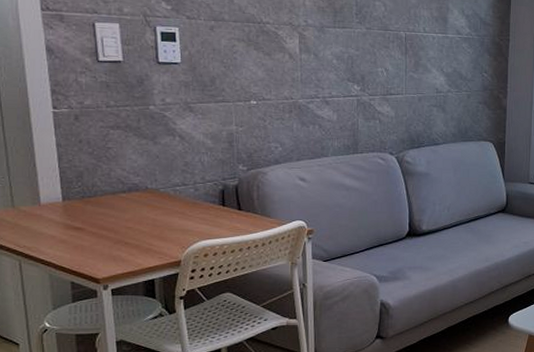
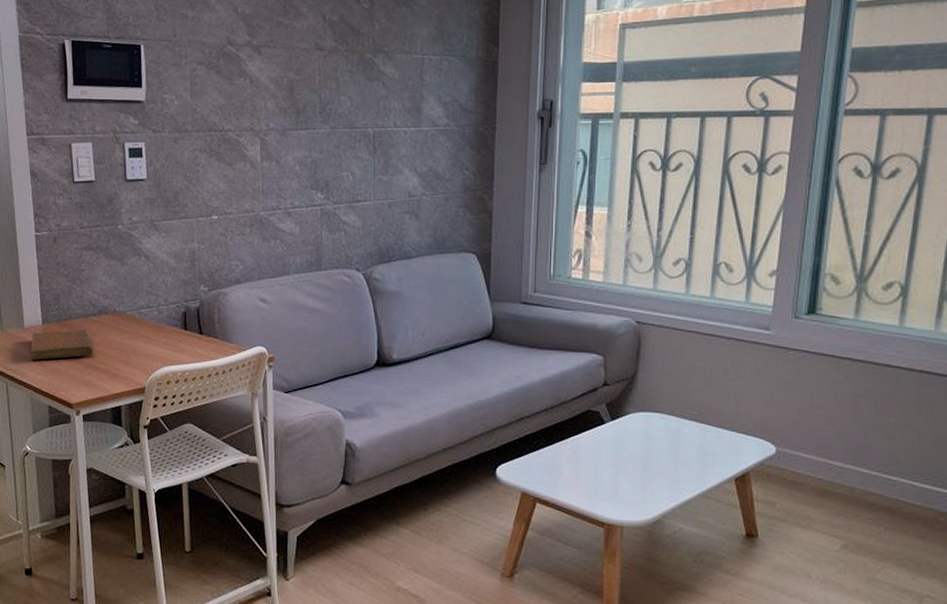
notebook: none [48,206,122,237] -> present [30,329,93,360]

